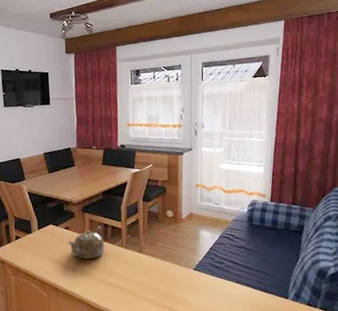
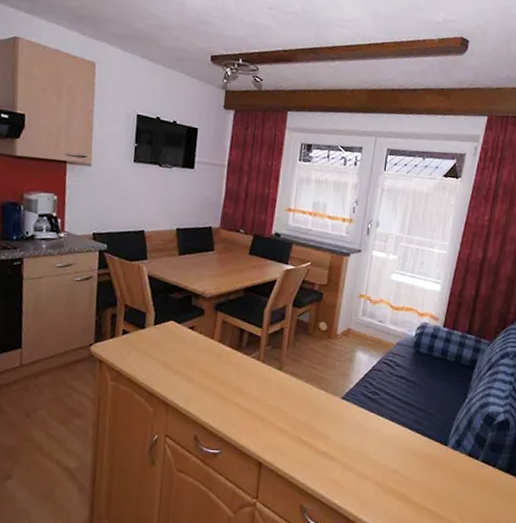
teapot: present [68,226,104,259] -> none [190,330,237,371]

